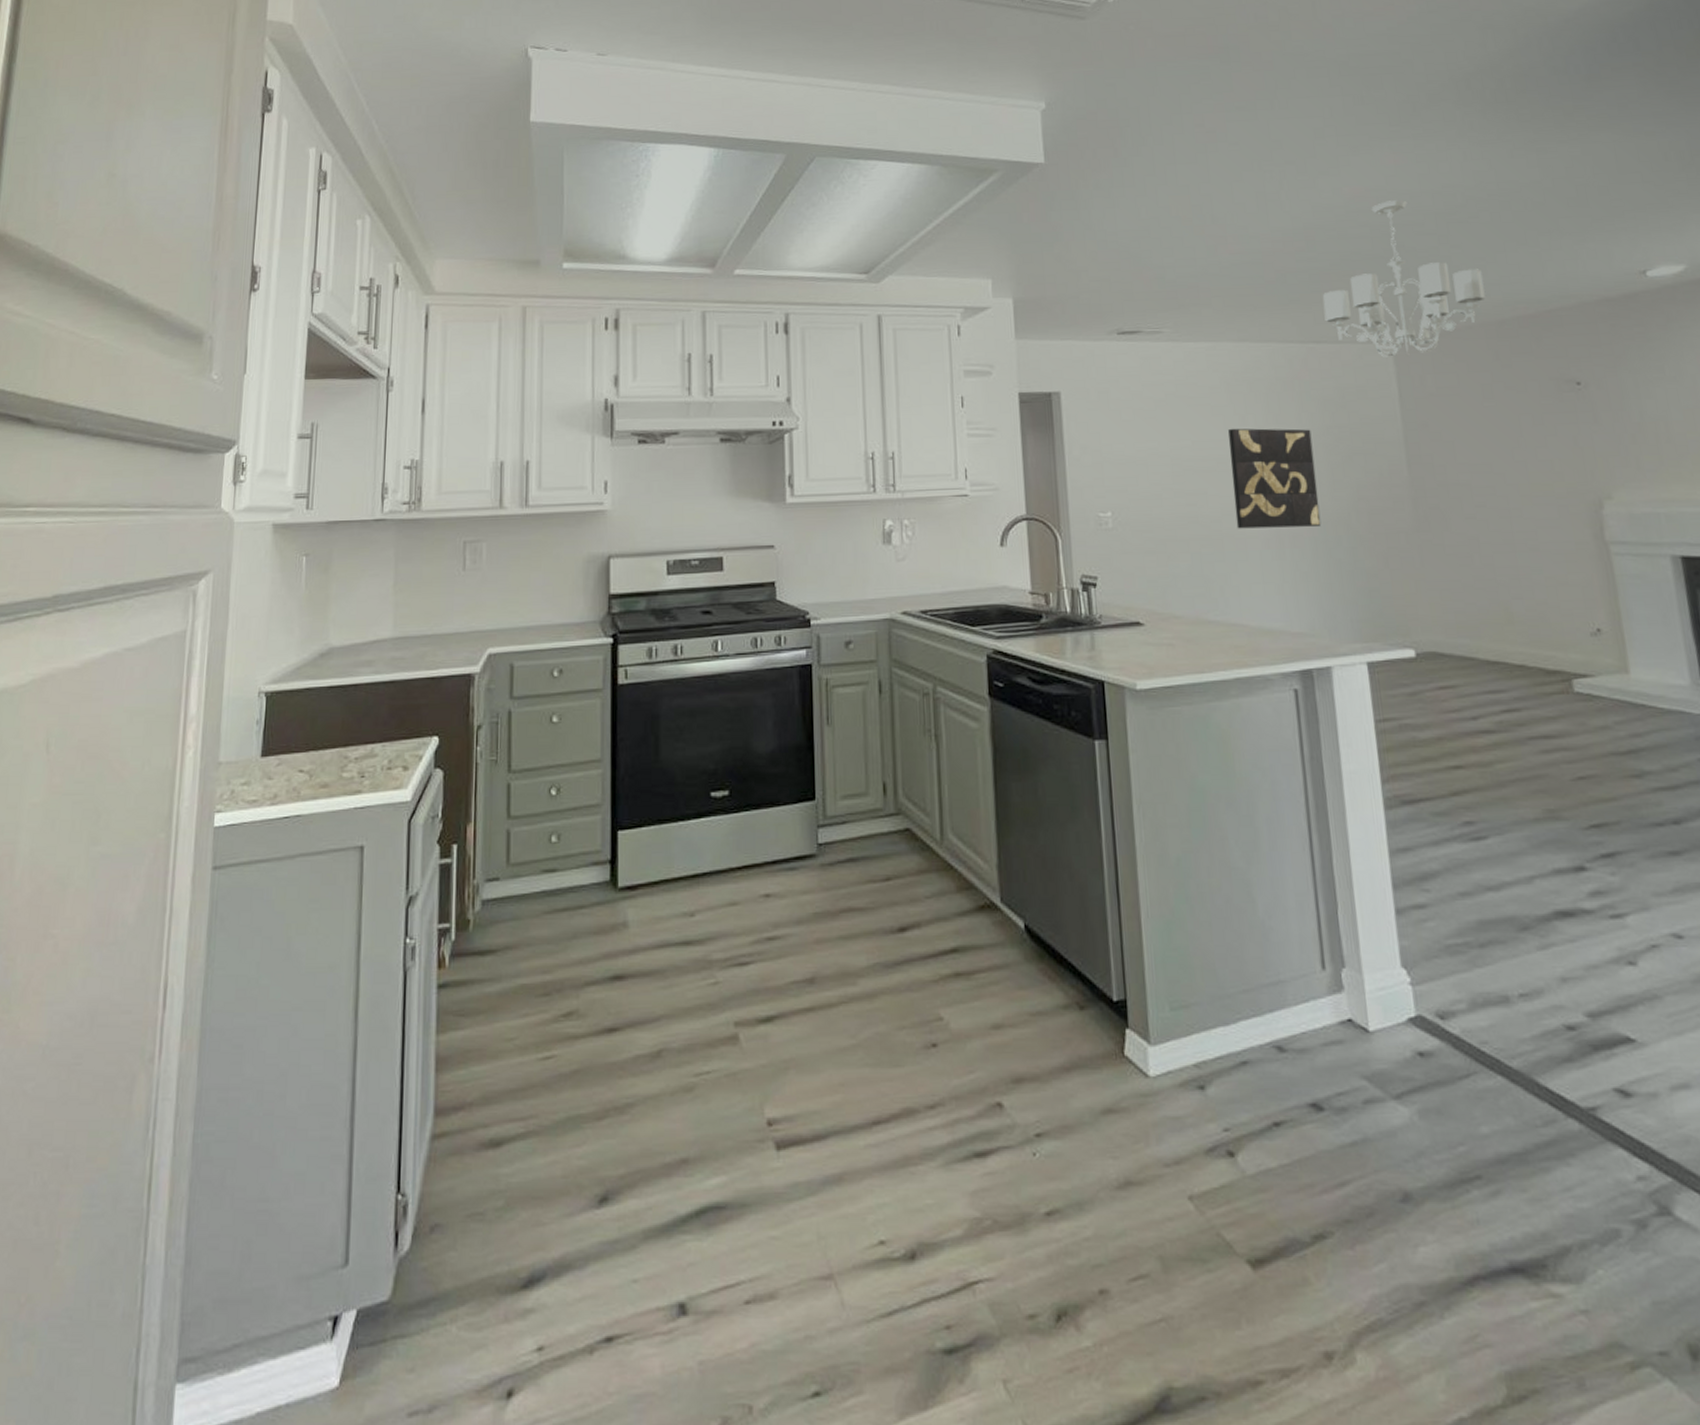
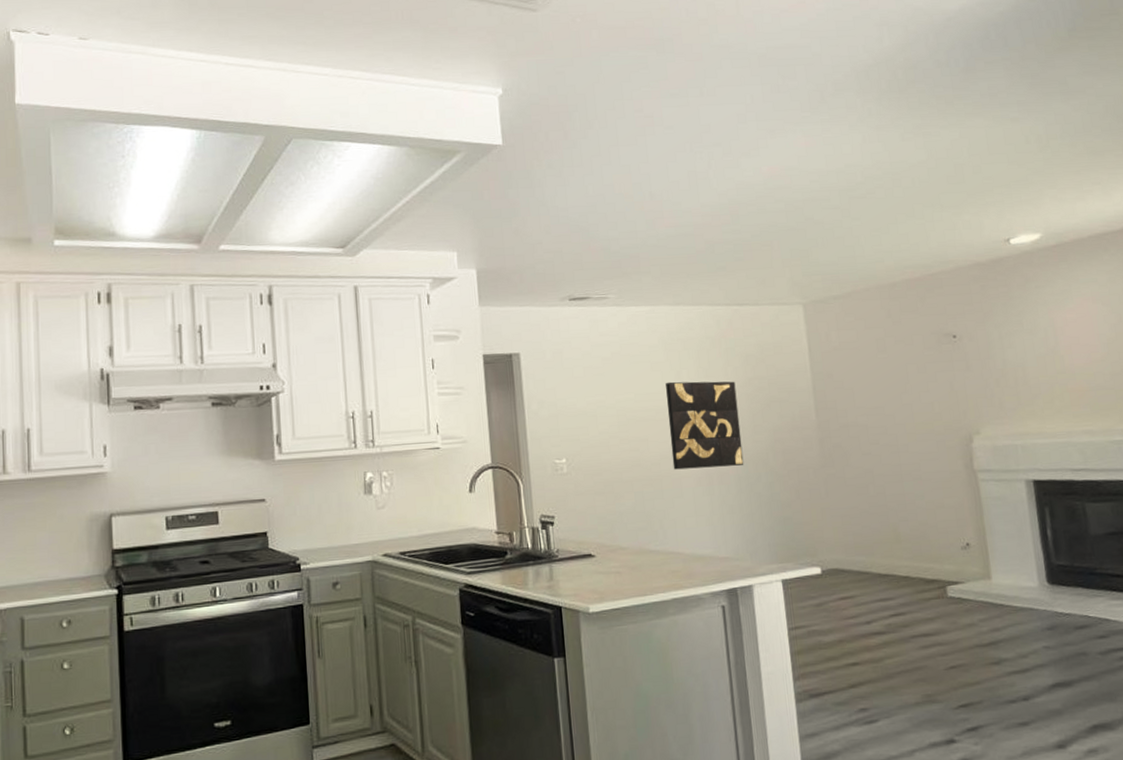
chandelier: present [1322,199,1485,357] -> none [744,177,880,317]

